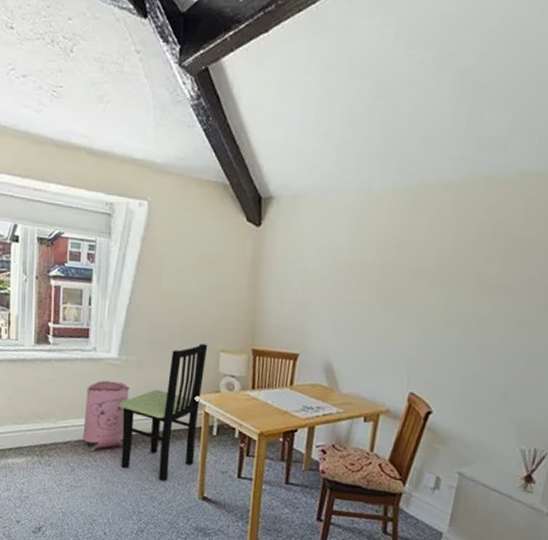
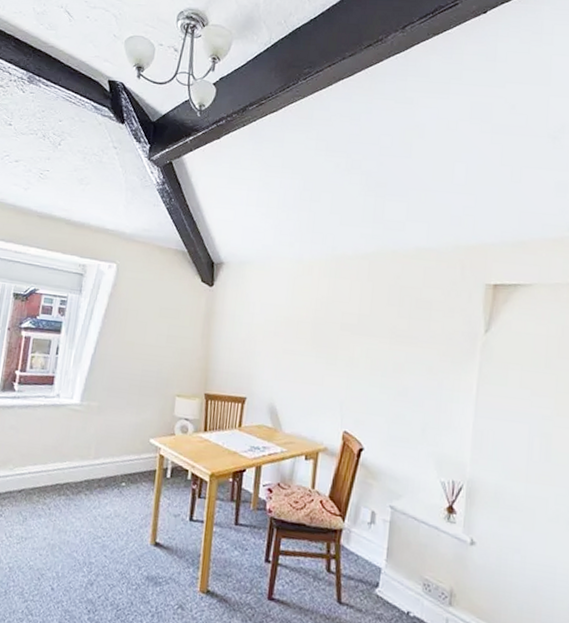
bag: present [82,380,129,452] -> none [38,425,89,500]
dining chair: present [118,343,208,482] -> none [75,389,165,528]

